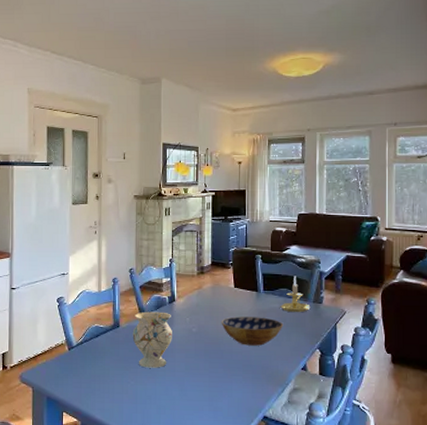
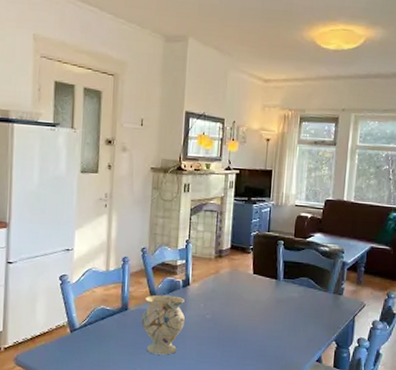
bowl: present [221,316,284,346] -> none [237,304,302,336]
candle holder: present [280,276,311,313] -> none [299,265,330,304]

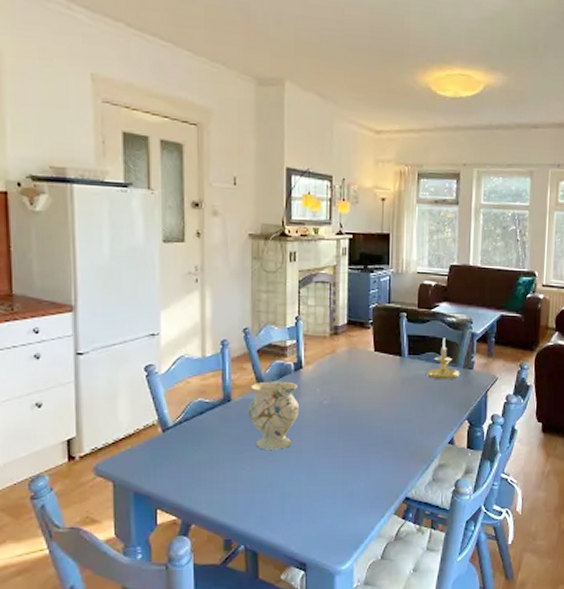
candle holder: none [299,265,330,304] -> present [427,337,460,380]

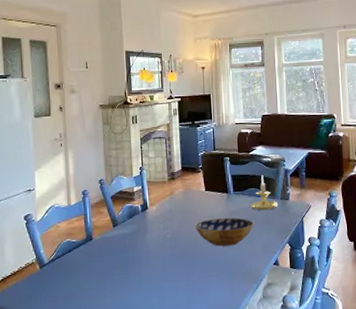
vase: present [248,381,299,450] -> none [106,220,147,279]
bowl: none [358,386,430,419] -> present [194,217,255,247]

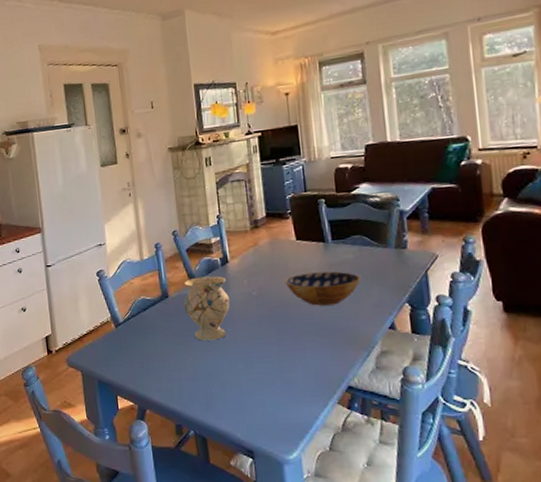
vase: none [106,220,147,279] -> present [183,276,230,341]
candle holder: present [250,175,279,211] -> none [354,219,393,263]

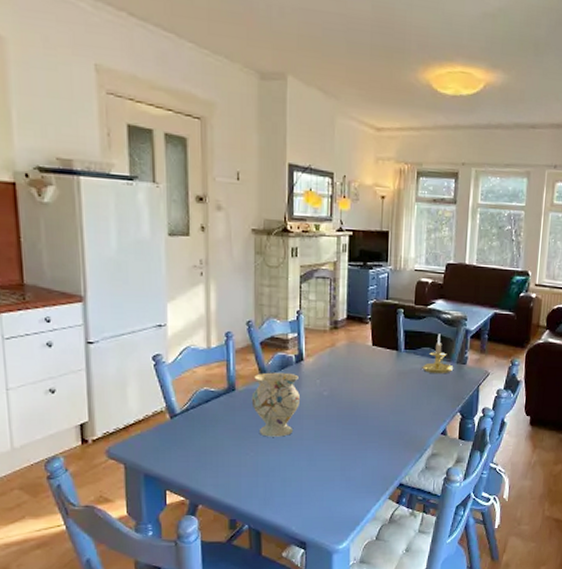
bowl: present [285,271,361,306] -> none [356,378,425,410]
candle holder: none [354,219,393,263] -> present [422,333,454,374]

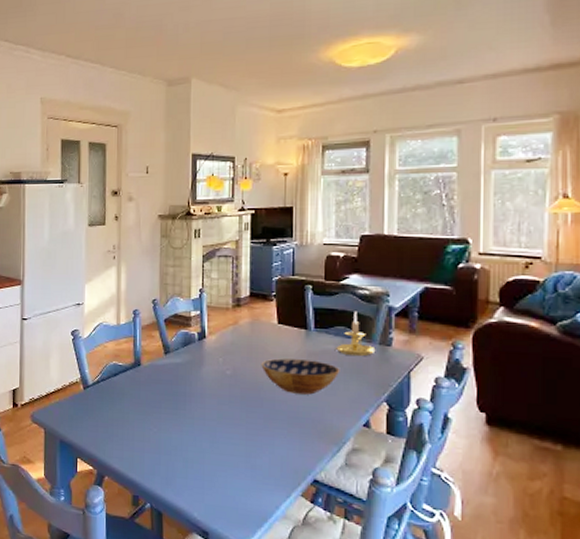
vase: present [251,372,300,437] -> none [155,349,202,415]
bowl: none [356,378,425,410] -> present [261,358,340,395]

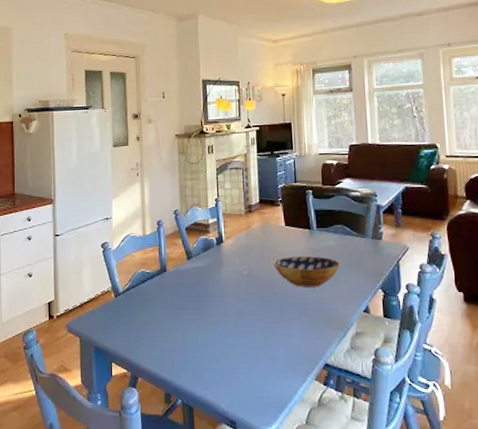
candle holder: present [336,311,376,357] -> none [336,211,369,251]

